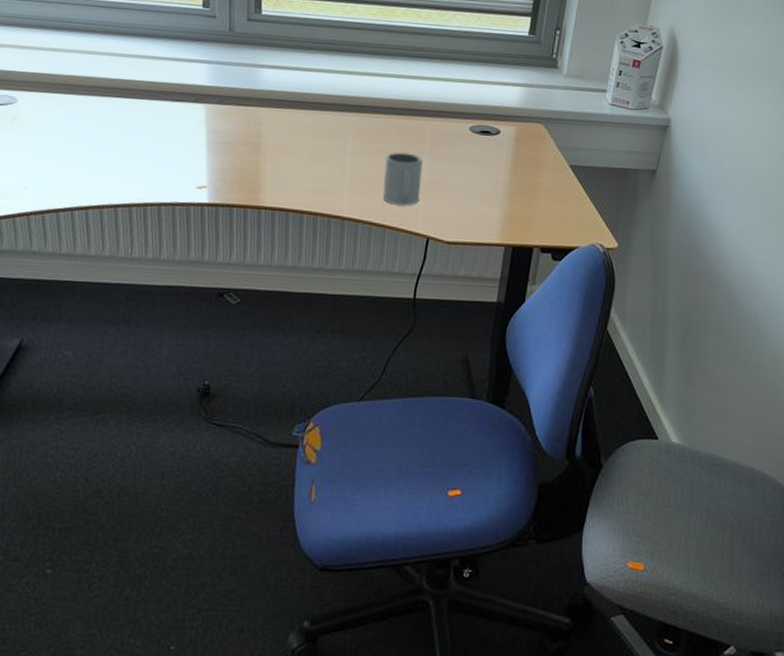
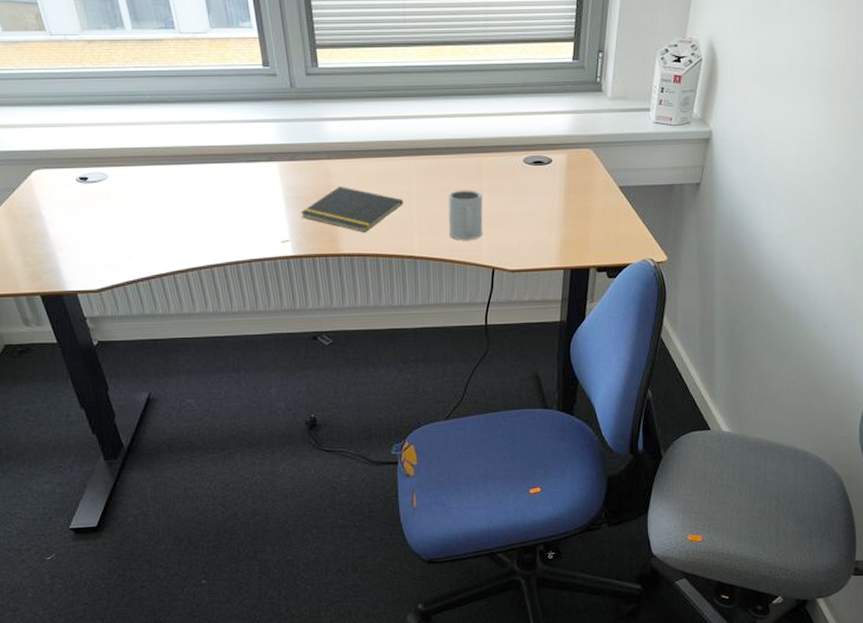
notepad: none [222,136,337,188] -> present [300,187,404,234]

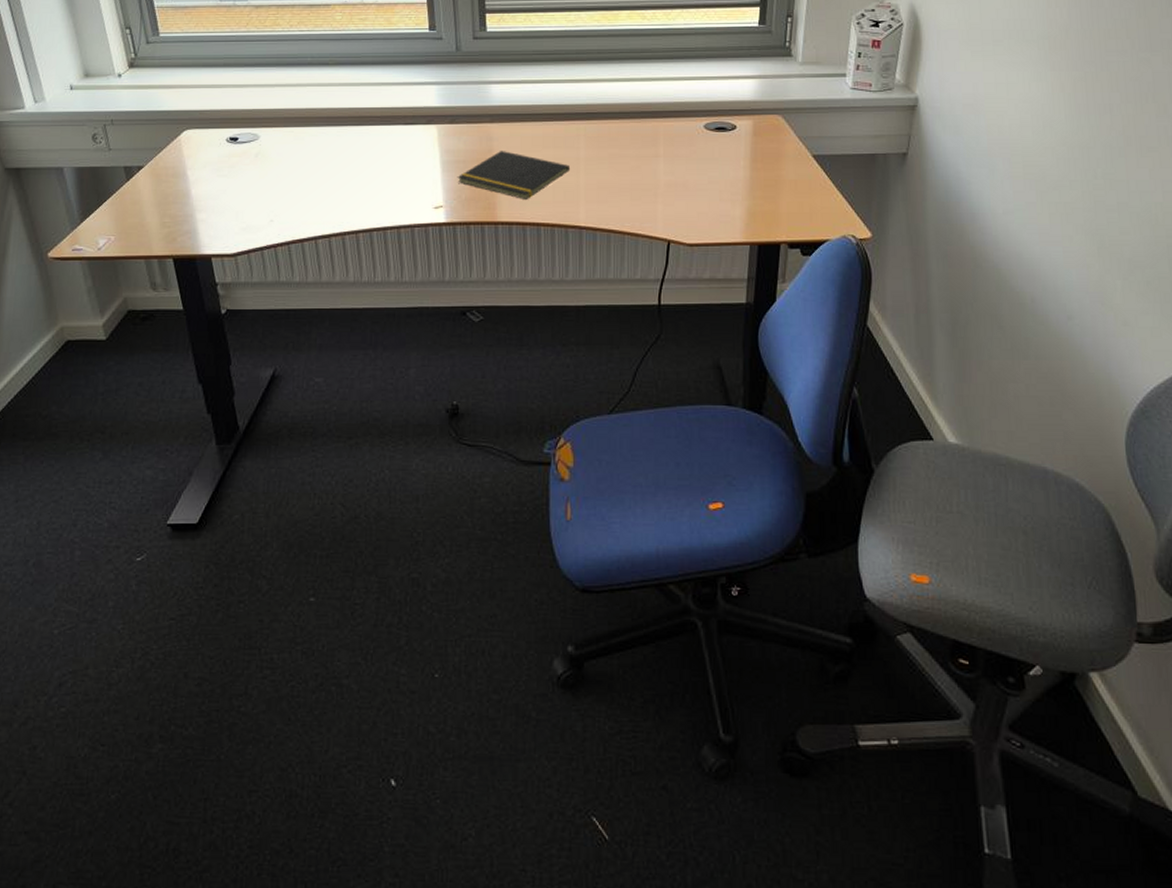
mug: present [447,190,483,241] -> none [619,156,658,210]

